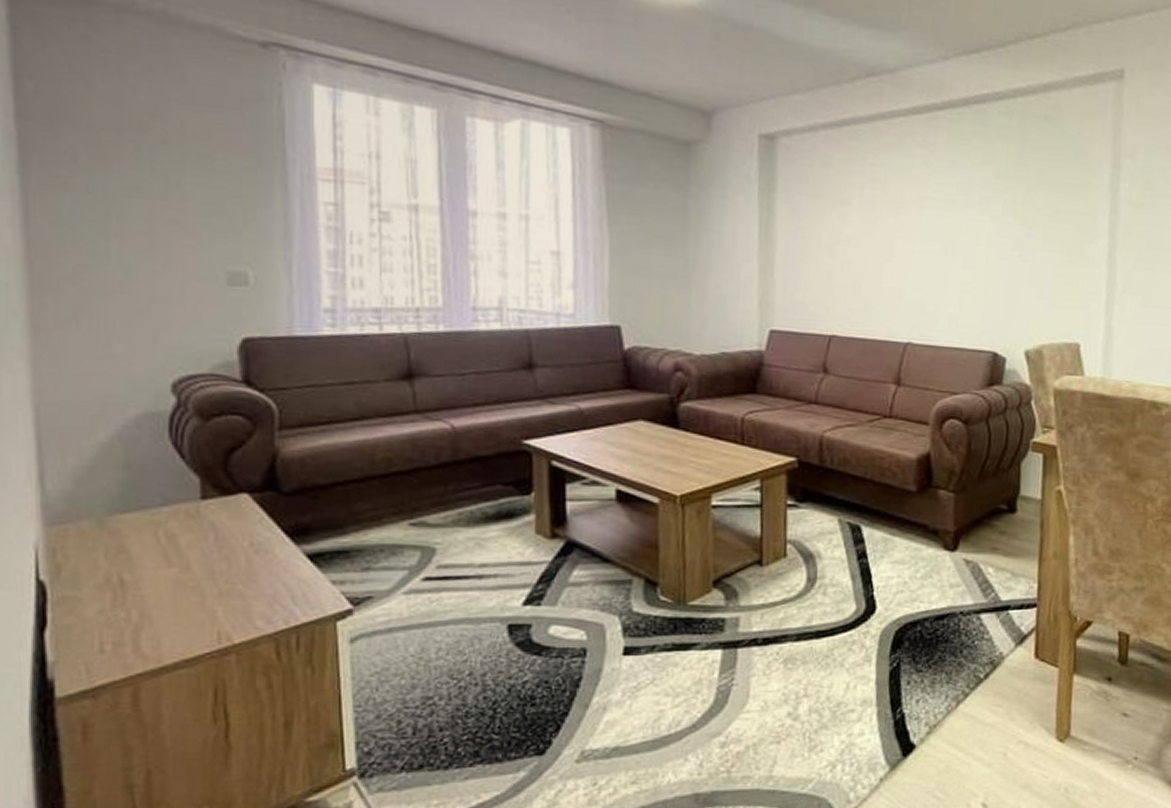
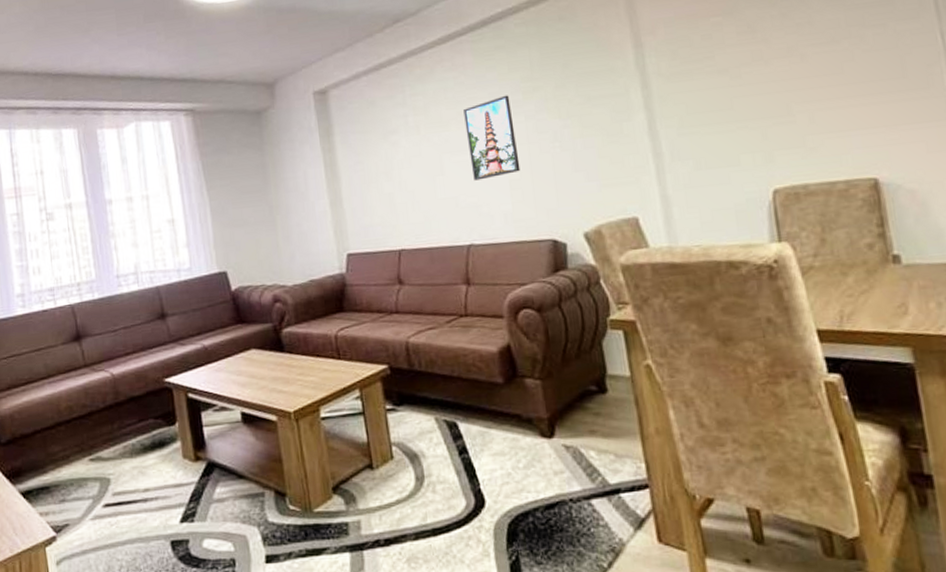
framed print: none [923,188,978,276] -> present [463,95,521,181]

